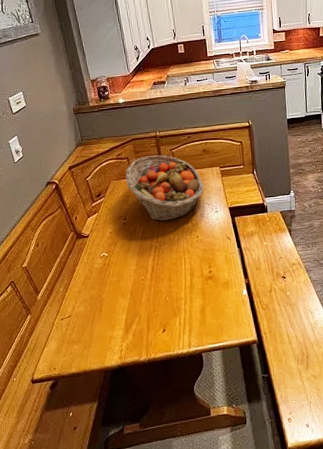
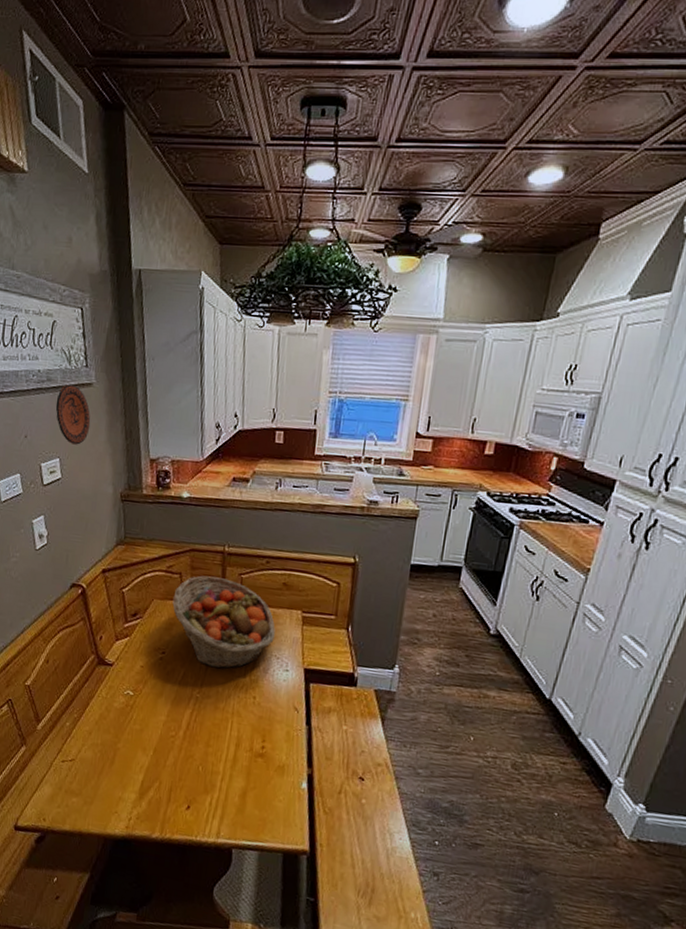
decorative plate: none [13,36,42,80] -> present [55,384,91,445]

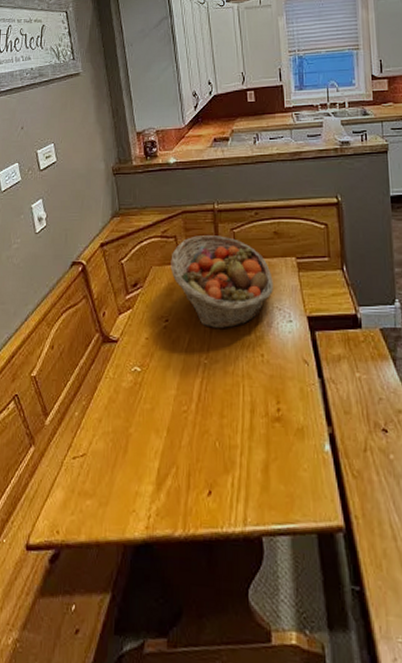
decorative plate: present [55,384,91,445] -> none [48,76,80,129]

